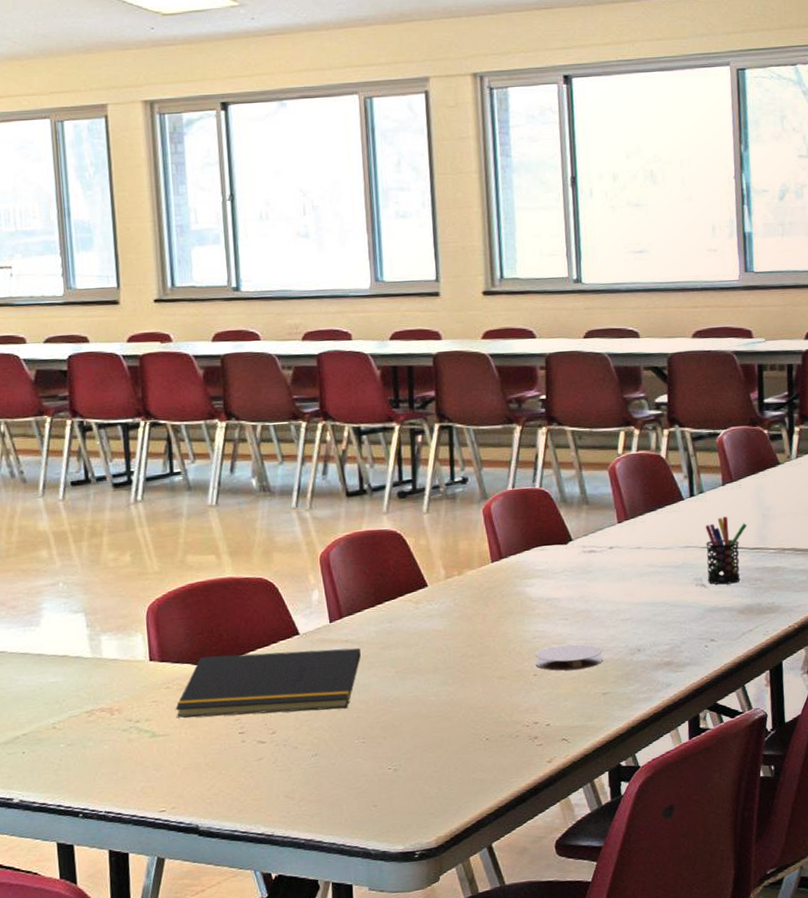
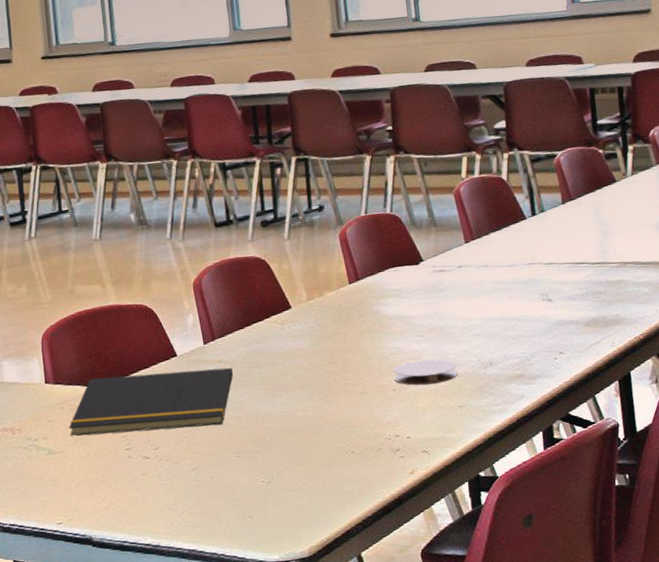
pen holder: present [705,516,748,585] -> none [548,233,589,299]

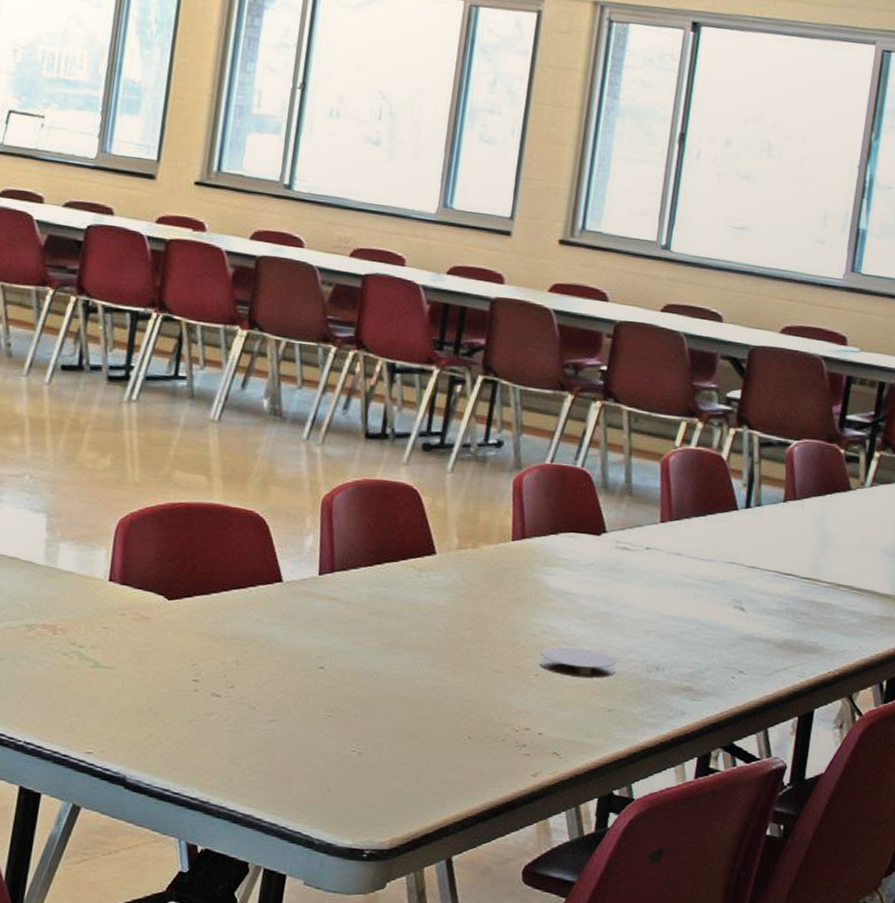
notepad: present [69,367,233,436] -> none [126,586,347,675]

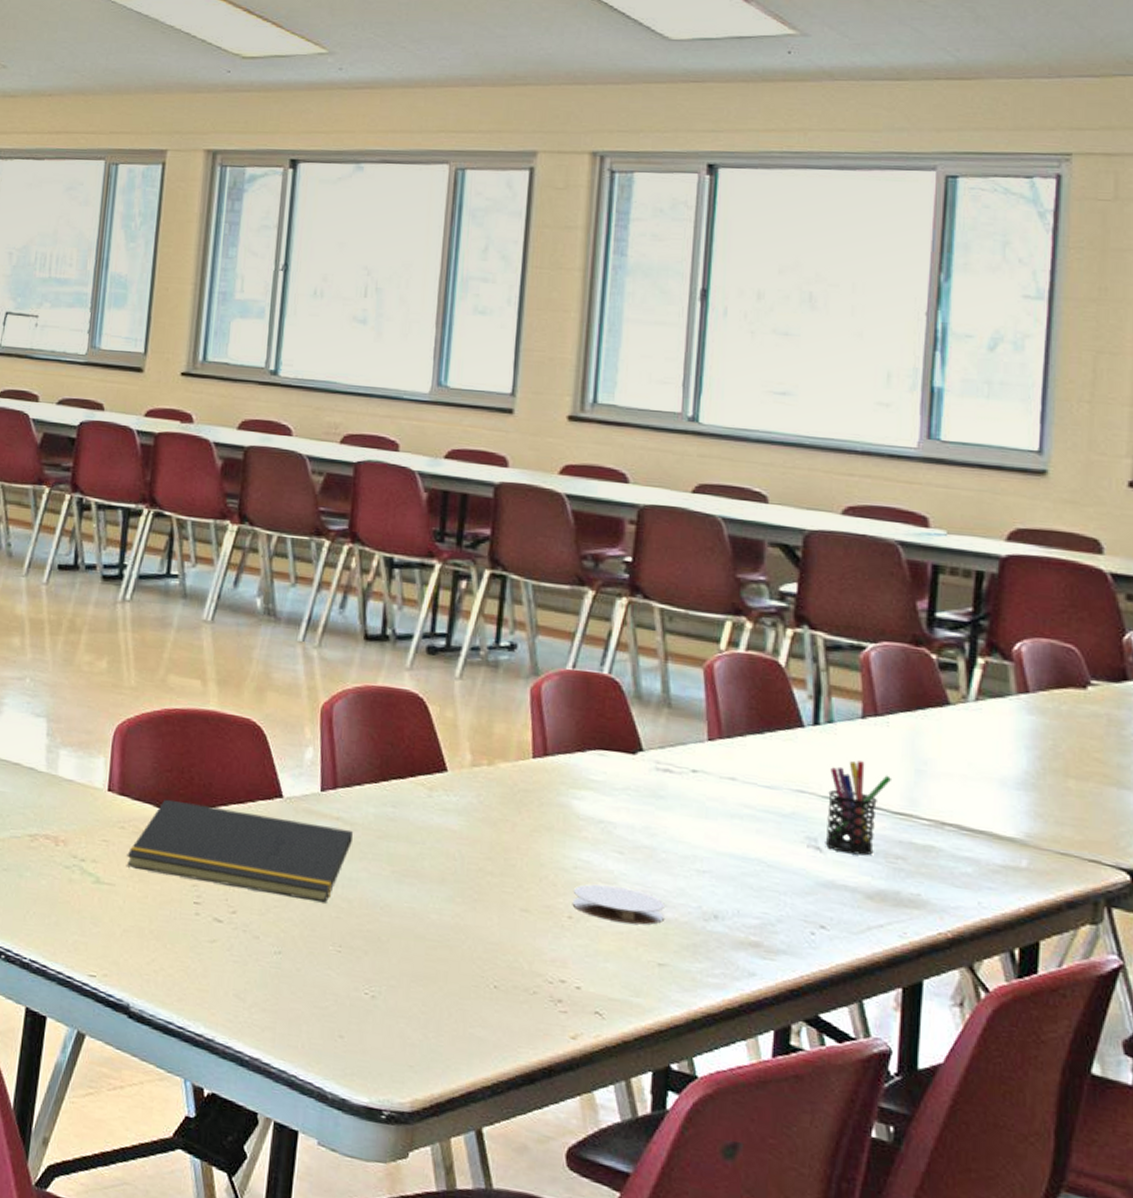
notepad: none [126,586,347,675] -> present [126,798,353,903]
pen holder: none [747,537,803,613] -> present [825,761,892,856]

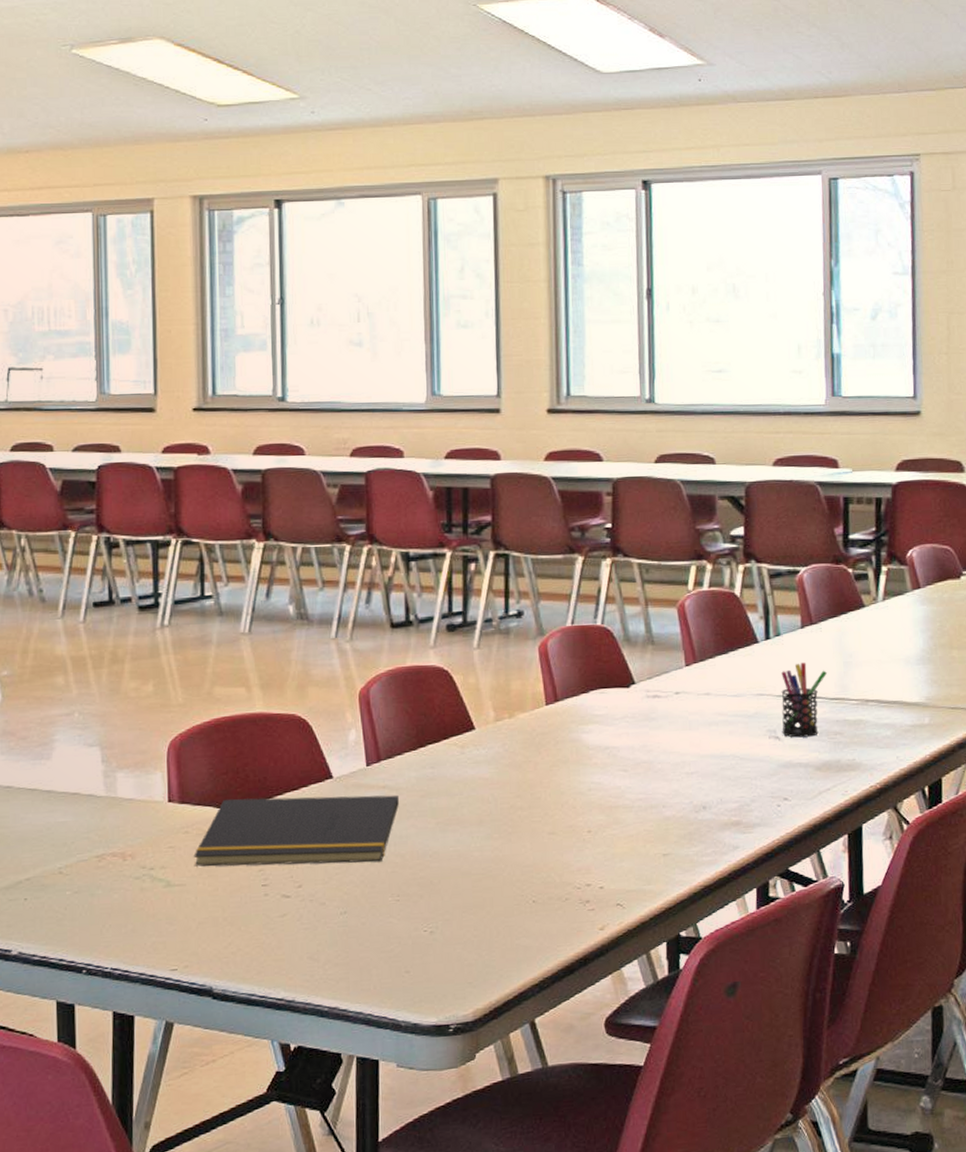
coaster: present [572,884,665,925] -> none [589,798,664,828]

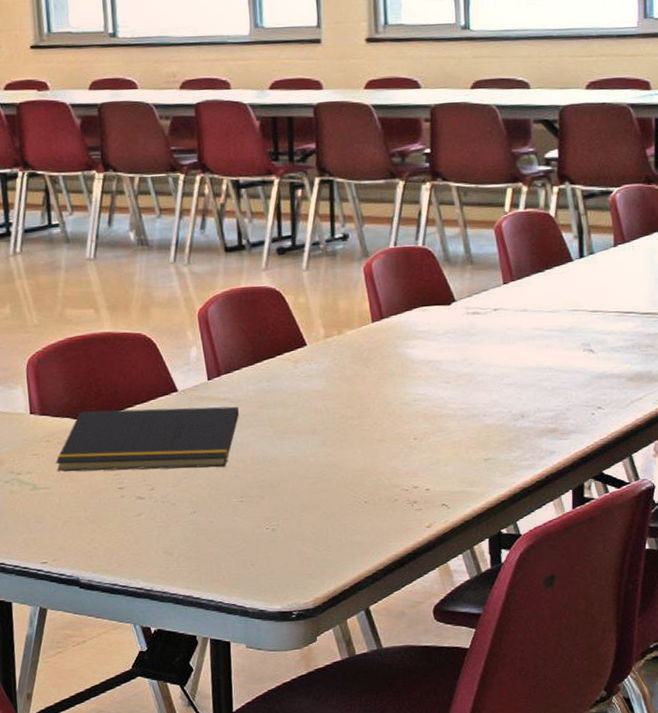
pen holder: present [781,662,828,738] -> none [595,279,640,351]

